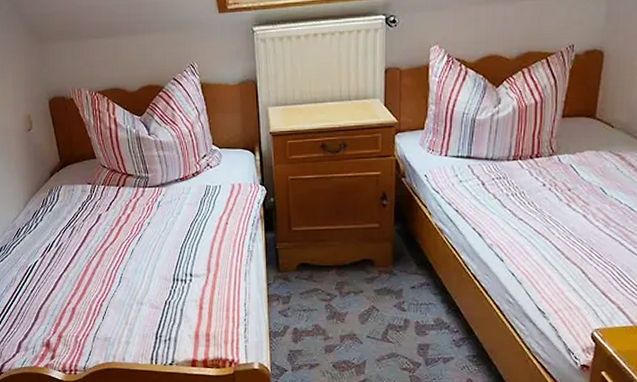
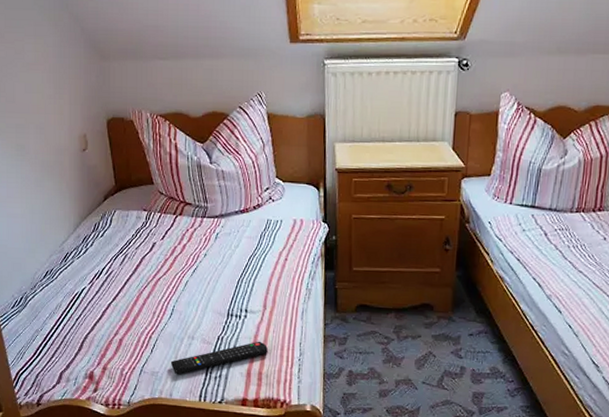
remote control: none [121,303,214,339] -> present [170,341,268,374]

